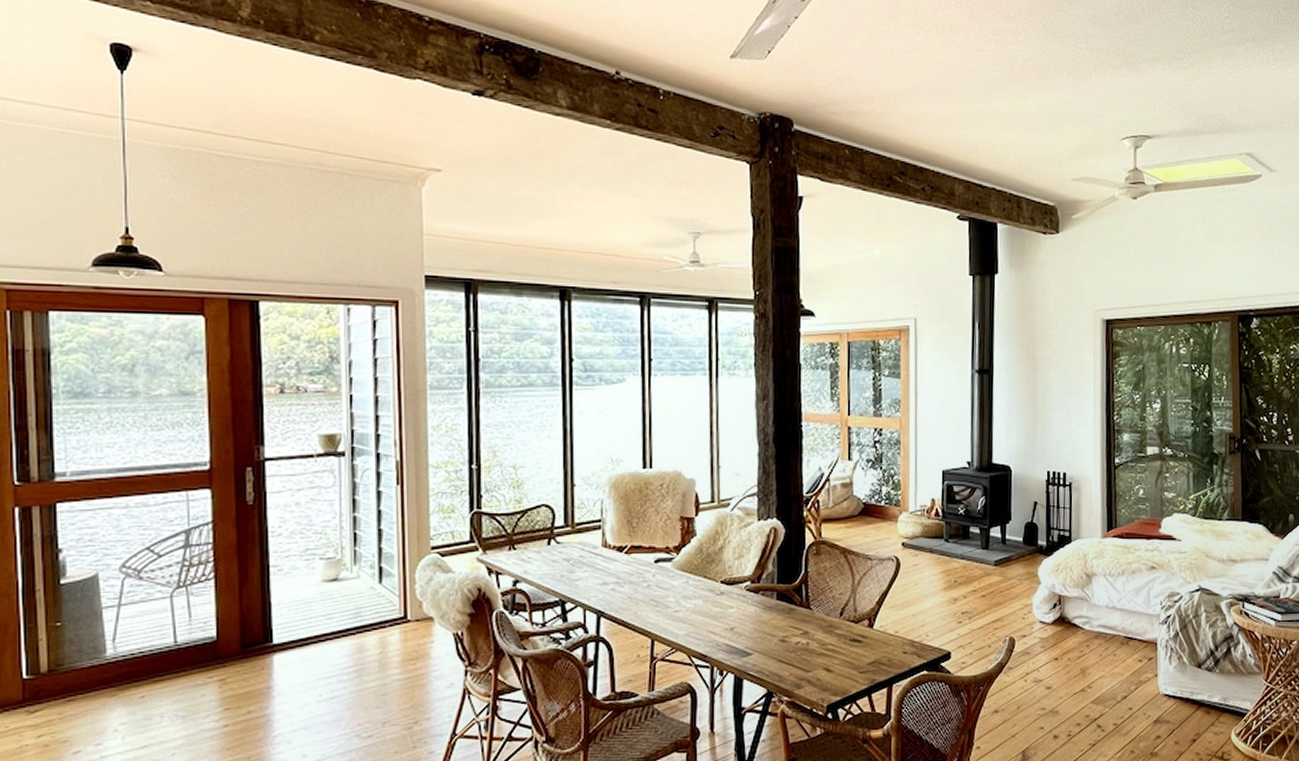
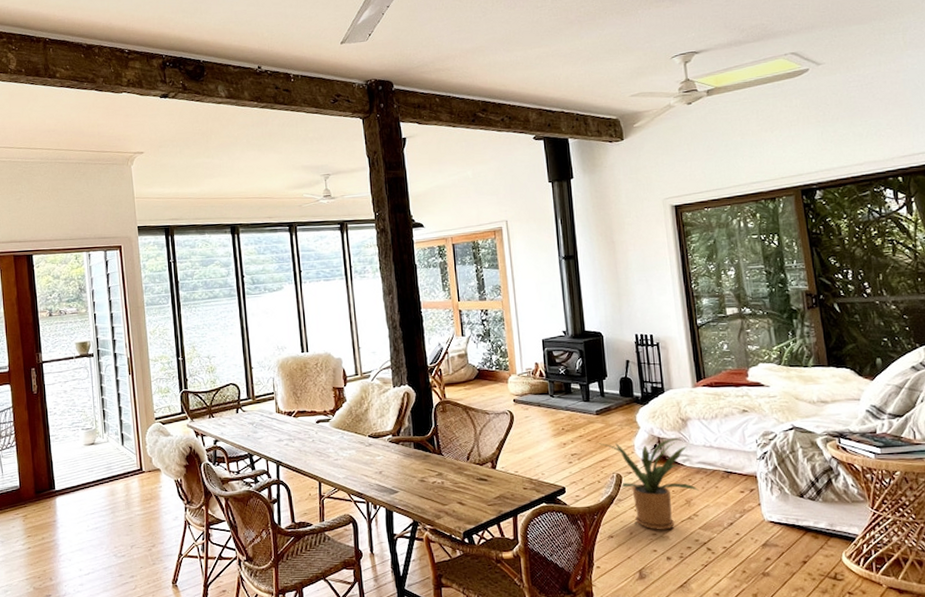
house plant: none [993,596,1096,704] -> present [598,437,699,530]

